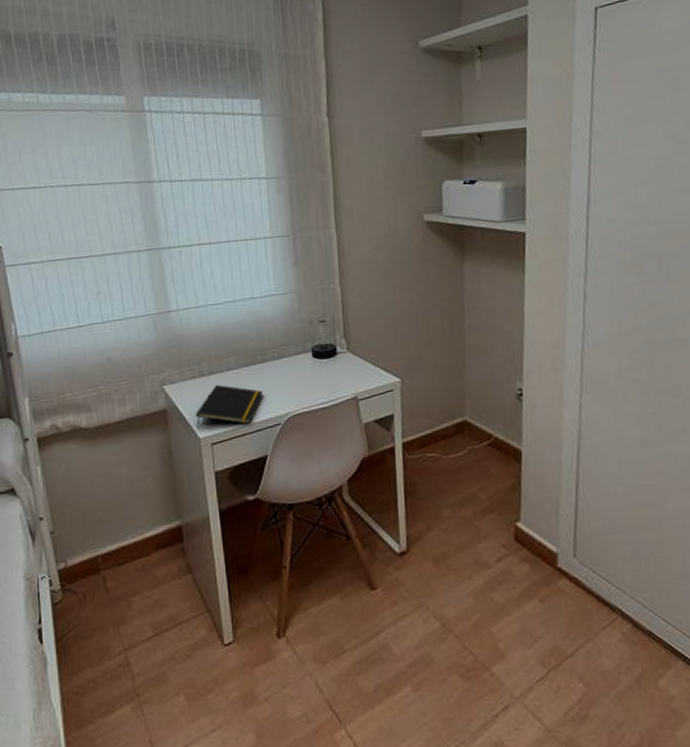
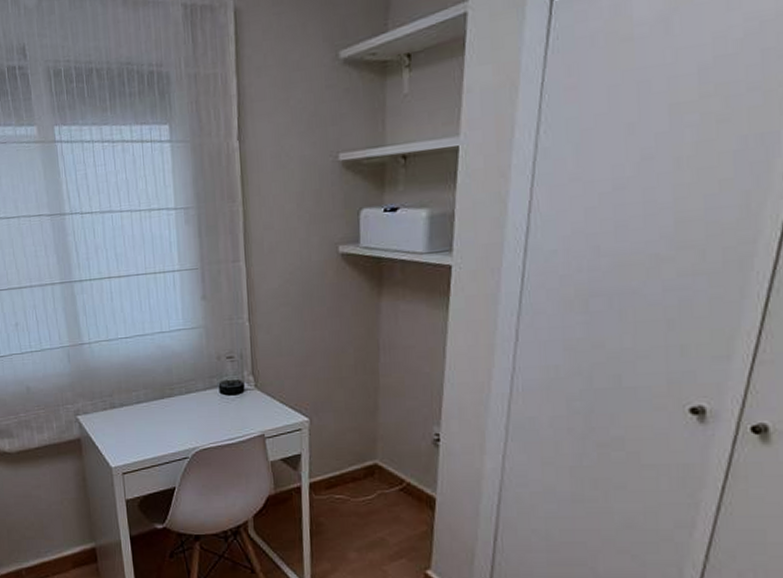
notepad: present [195,384,263,428] -> none [107,416,171,457]

